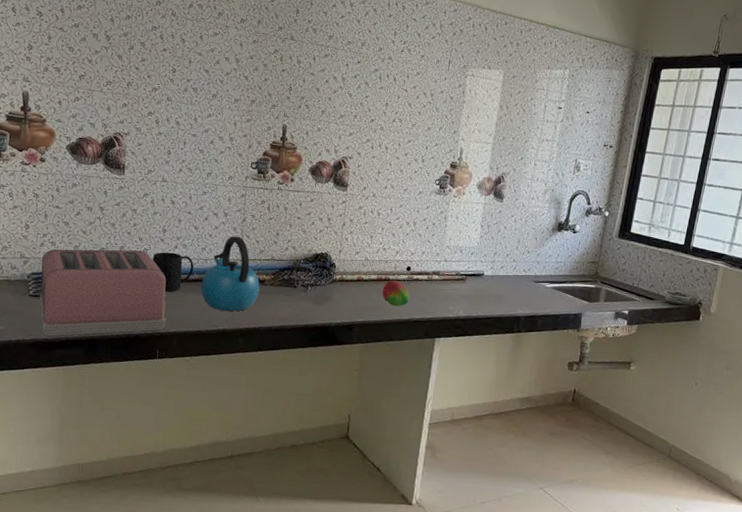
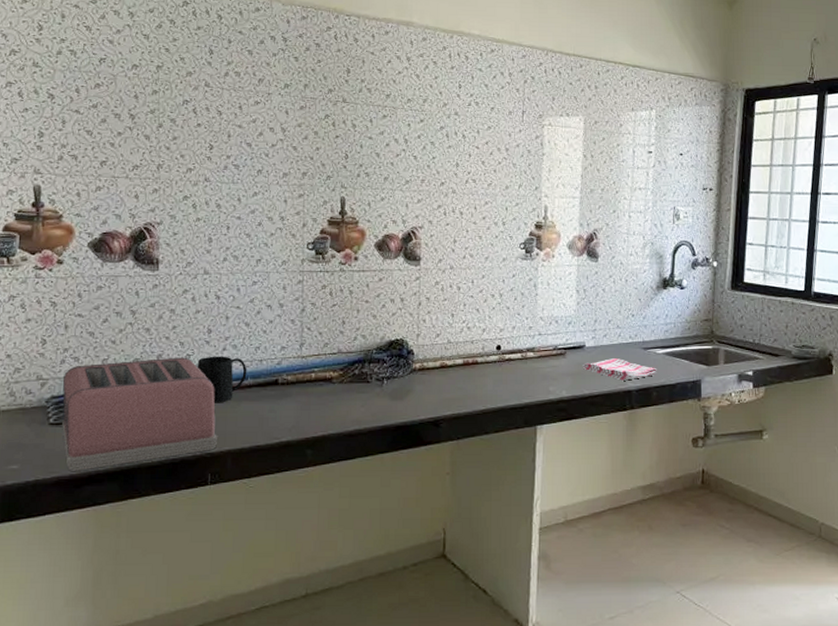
kettle: present [201,236,260,312] -> none [257,329,327,418]
fruit: present [382,280,410,307] -> none [470,363,503,393]
dish towel: none [479,287,545,308] -> present [582,357,657,381]

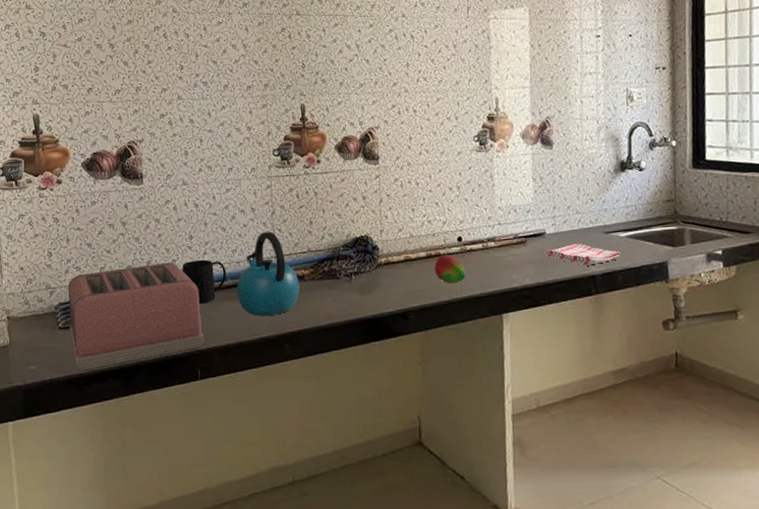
kettle: none [257,329,327,418] -> present [236,231,300,316]
fruit: none [470,363,503,393] -> present [434,255,466,284]

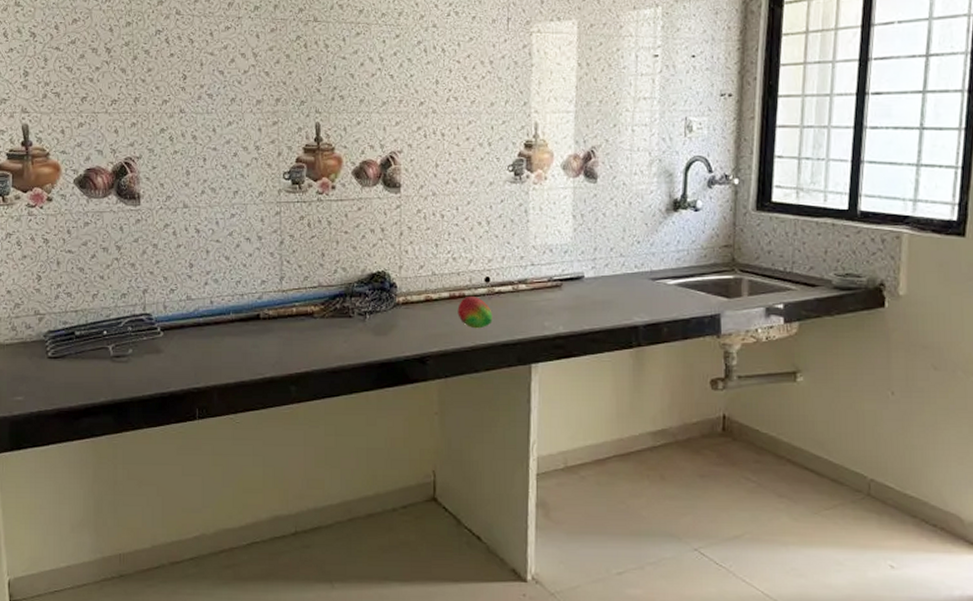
toaster: present [67,262,204,371] -> none [57,292,203,405]
mug: present [182,259,227,304] -> none [181,290,229,338]
kettle: present [236,231,300,316] -> none [239,262,308,354]
dish towel: present [544,243,621,266] -> none [581,289,668,315]

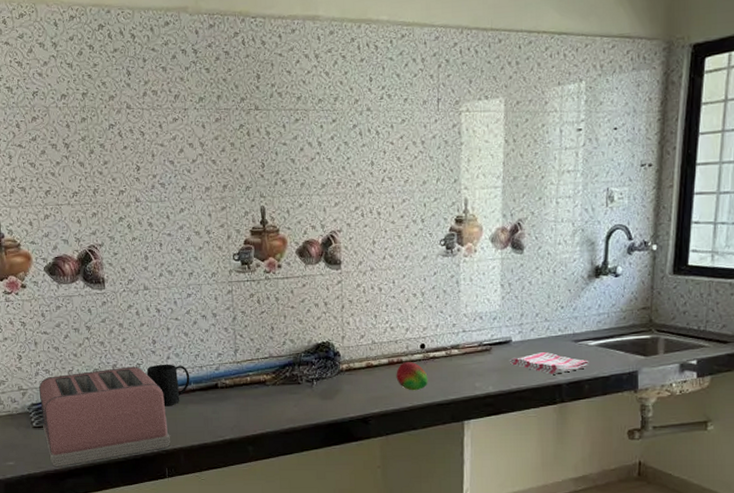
toaster: none [57,292,203,405] -> present [38,366,170,468]
mug: none [181,290,229,338] -> present [146,364,190,407]
dish towel: none [581,289,668,315] -> present [509,351,589,374]

